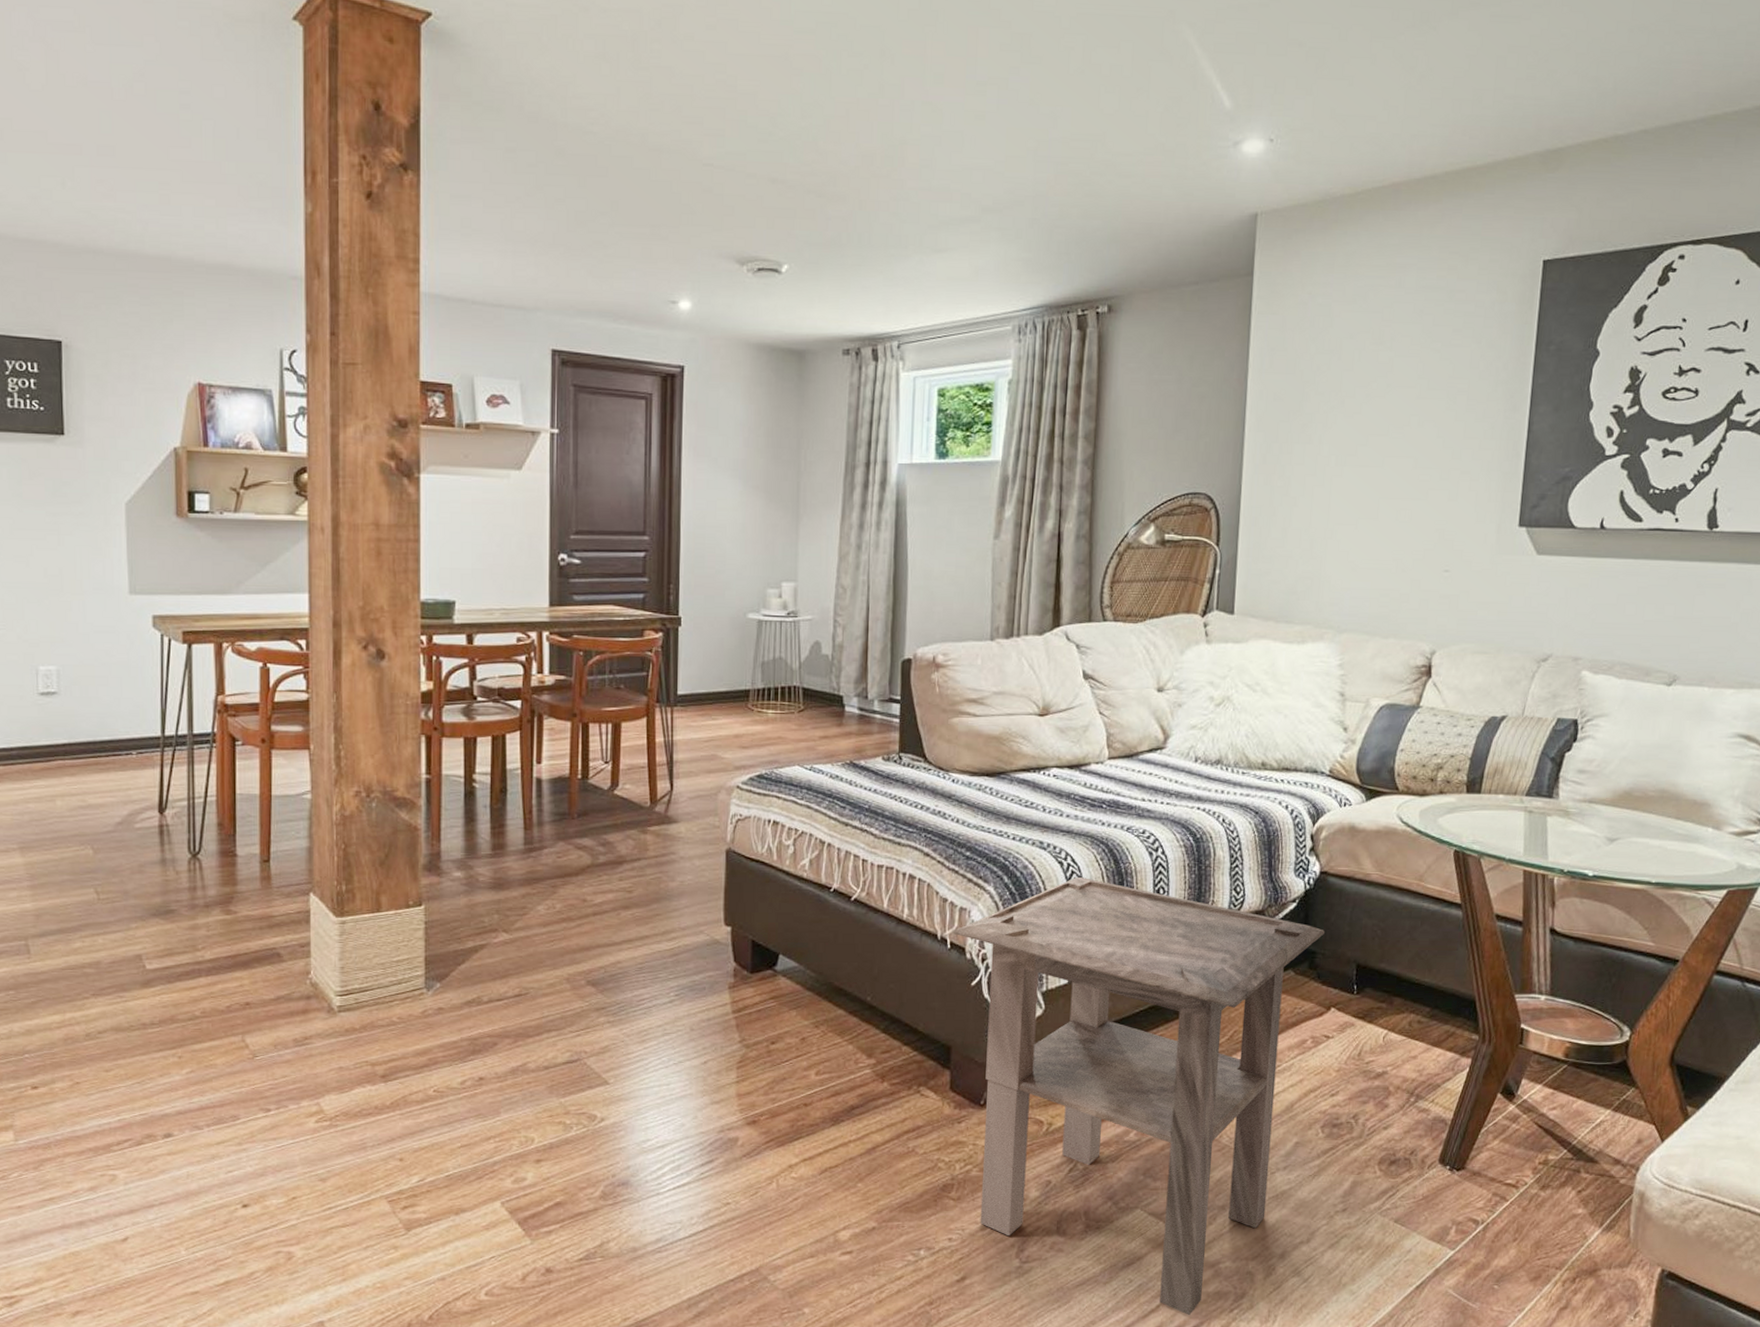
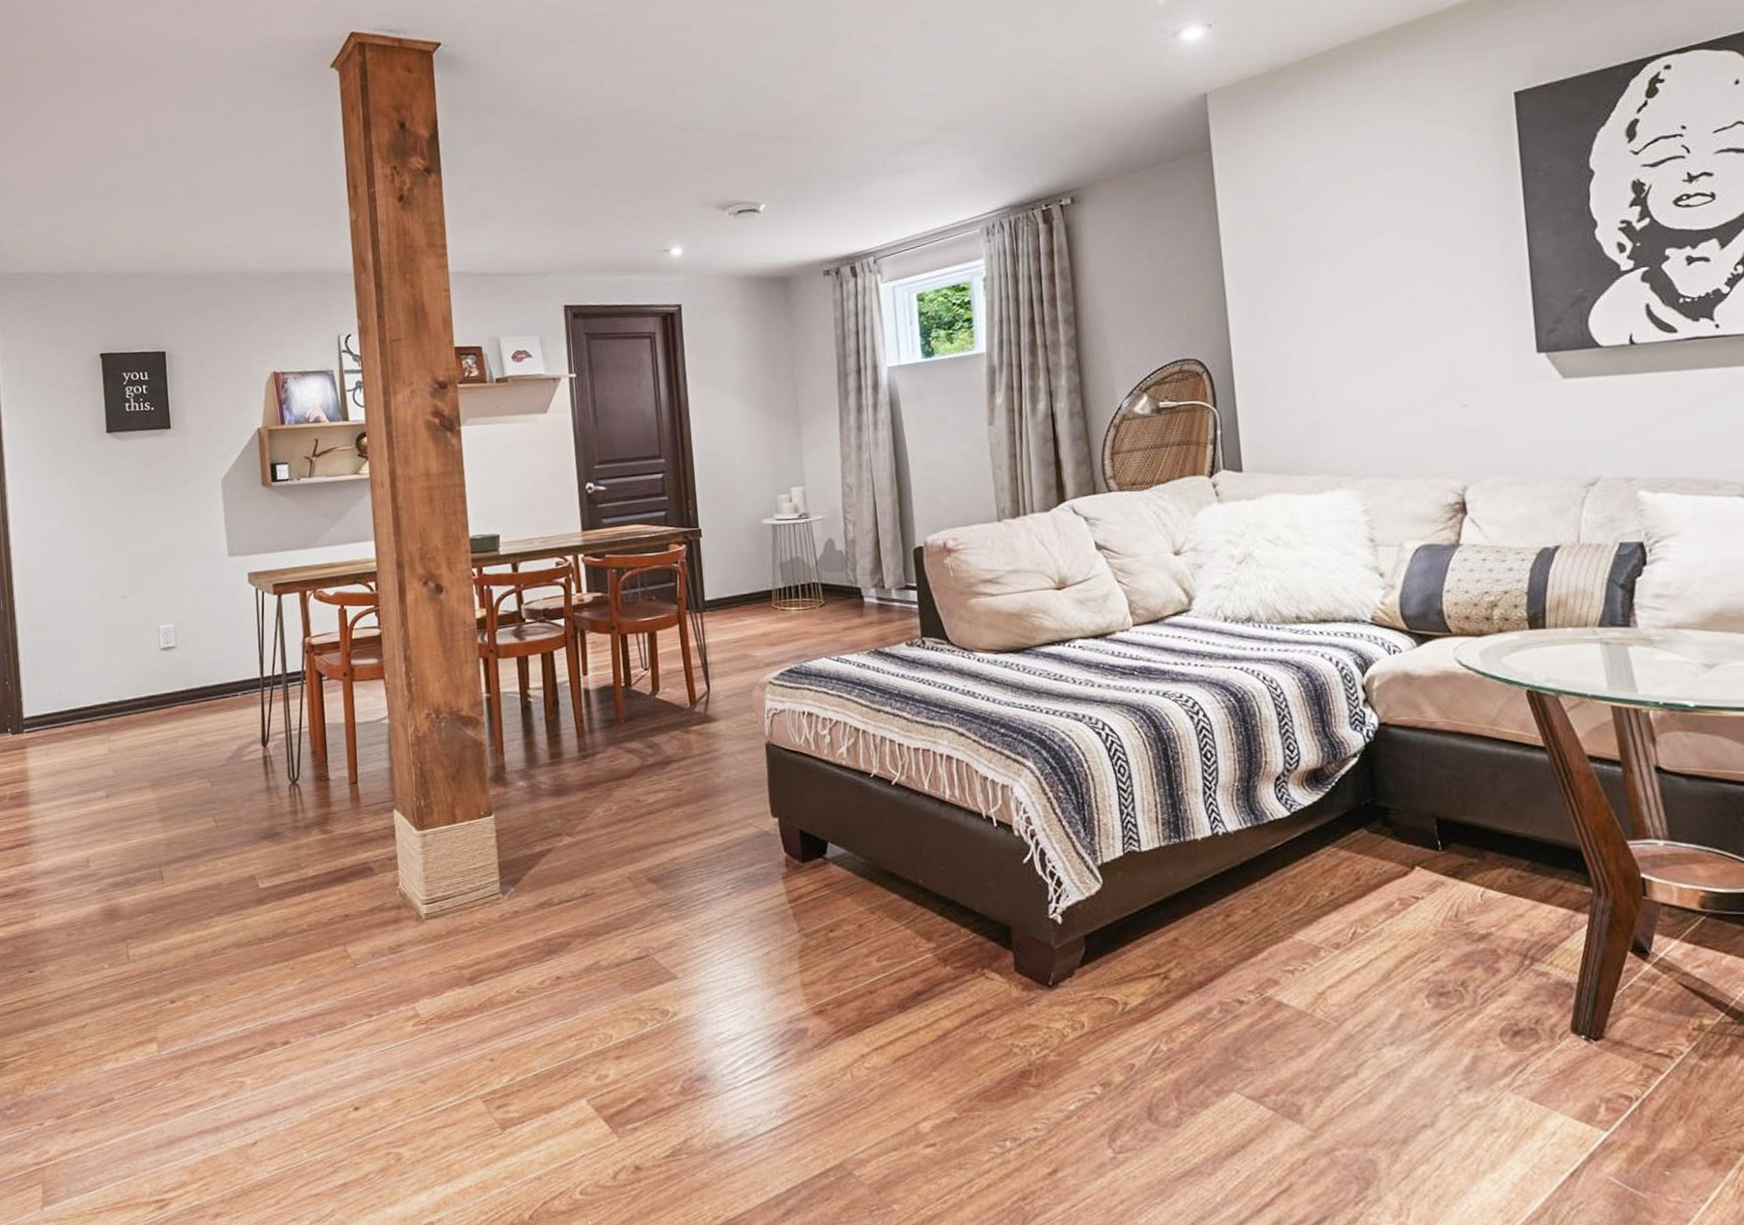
side table: present [954,876,1324,1315] -> none [998,745,1394,1209]

